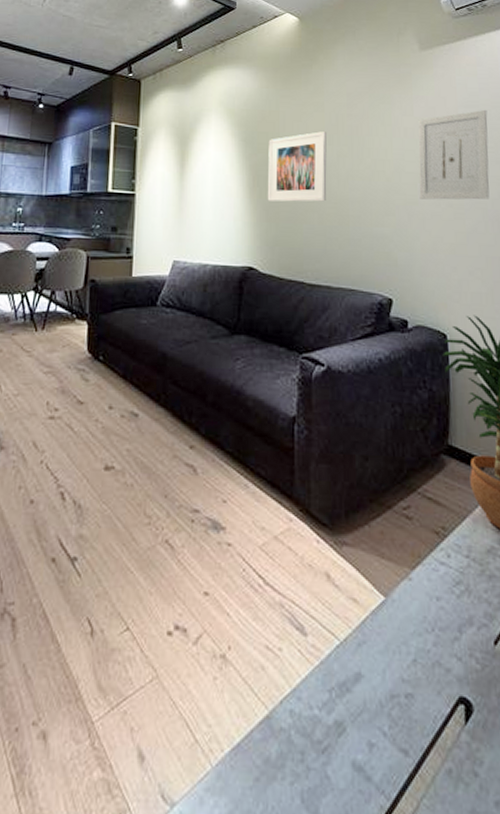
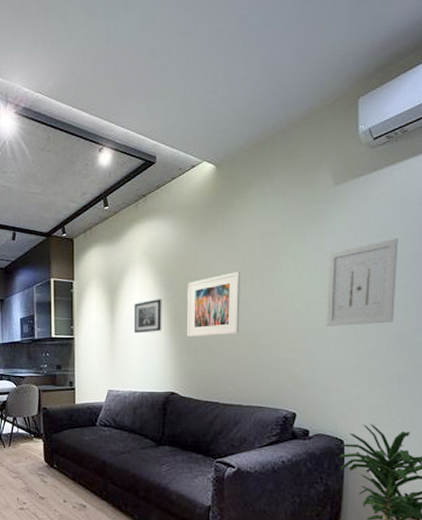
wall art: none [206,155,240,194] -> present [133,299,162,334]

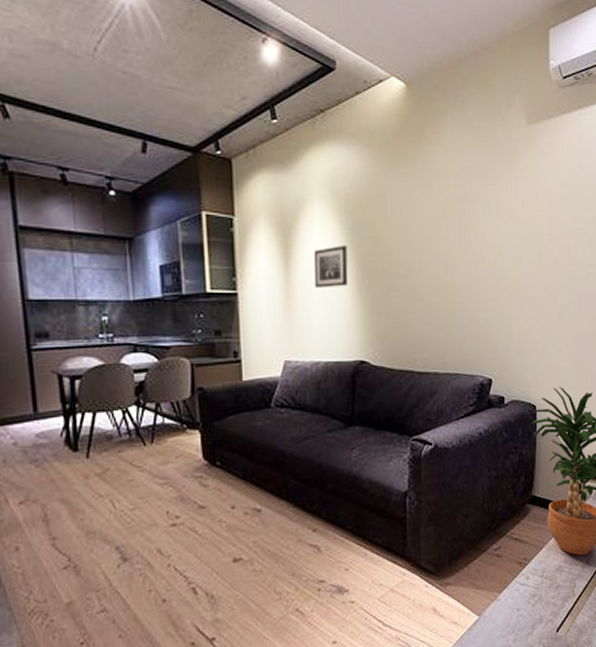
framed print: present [186,272,240,336] -> none [376,216,435,293]
wall art: present [326,238,398,326] -> none [519,189,584,283]

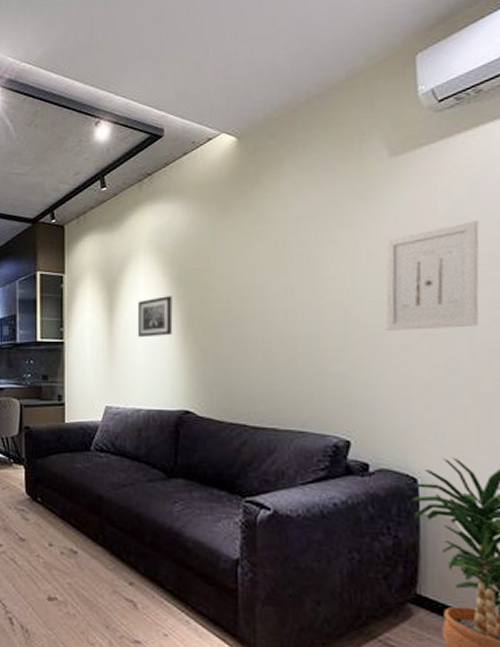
wall art: none [519,189,584,283] -> present [385,220,479,331]

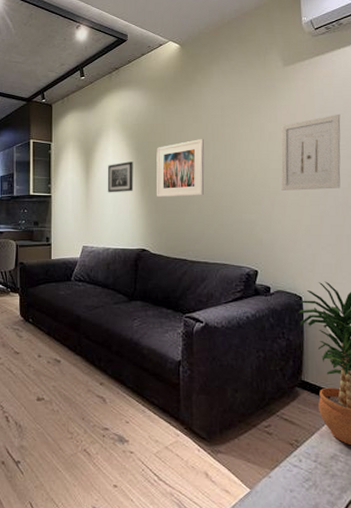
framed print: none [203,263,272,342] -> present [156,139,205,197]

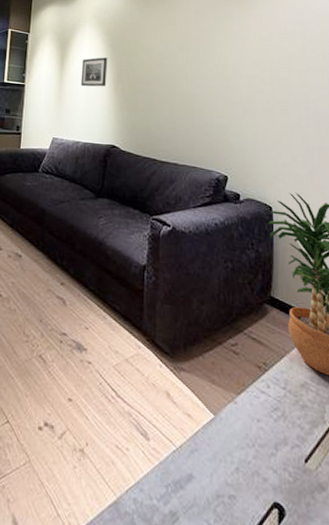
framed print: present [156,139,205,197] -> none [128,40,178,96]
wall art: present [281,114,341,191] -> none [252,26,312,99]

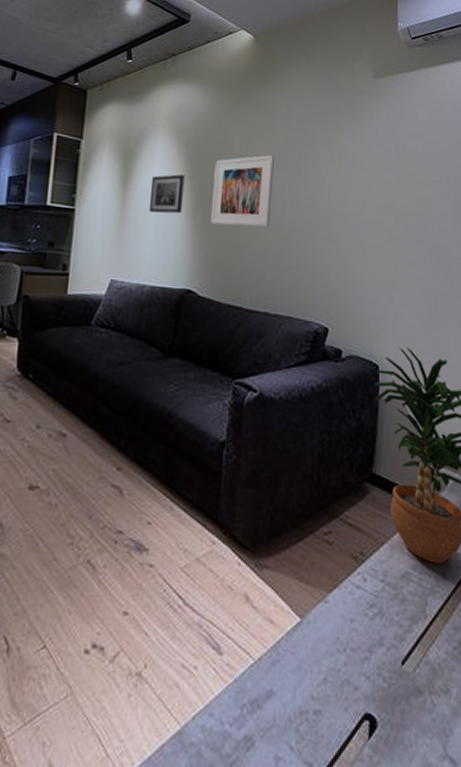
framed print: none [128,40,178,96] -> present [210,155,274,227]

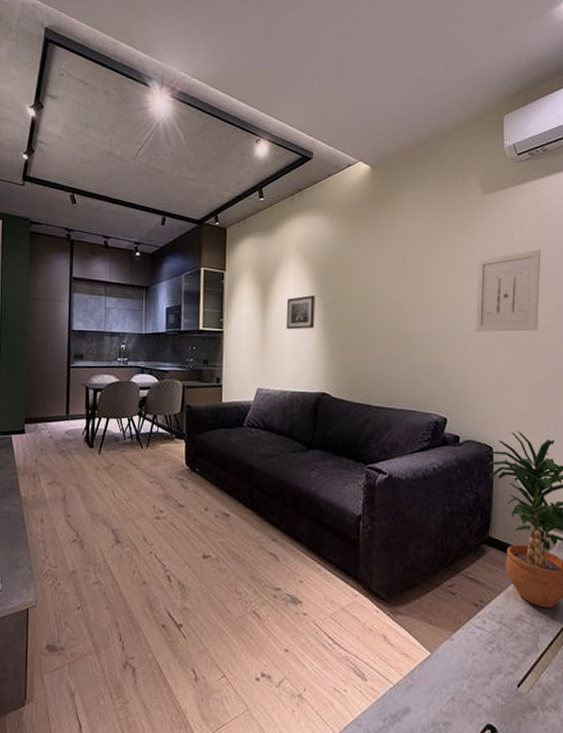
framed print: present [210,155,274,227] -> none [339,272,393,336]
wall art: none [362,142,435,233] -> present [475,249,541,332]

